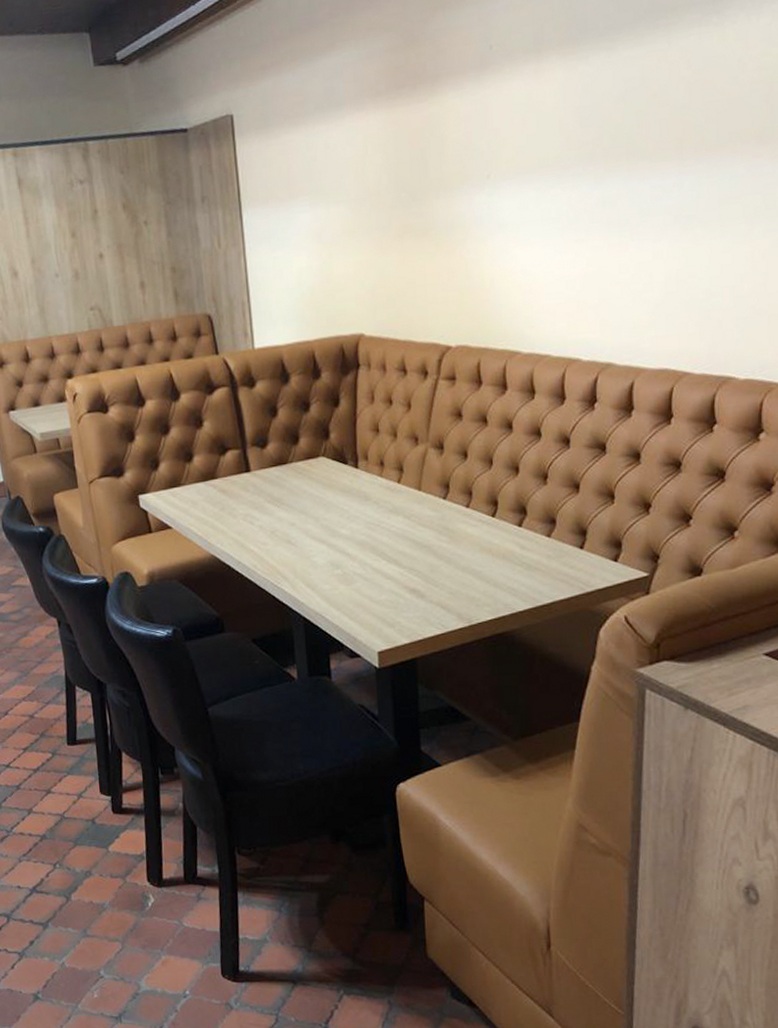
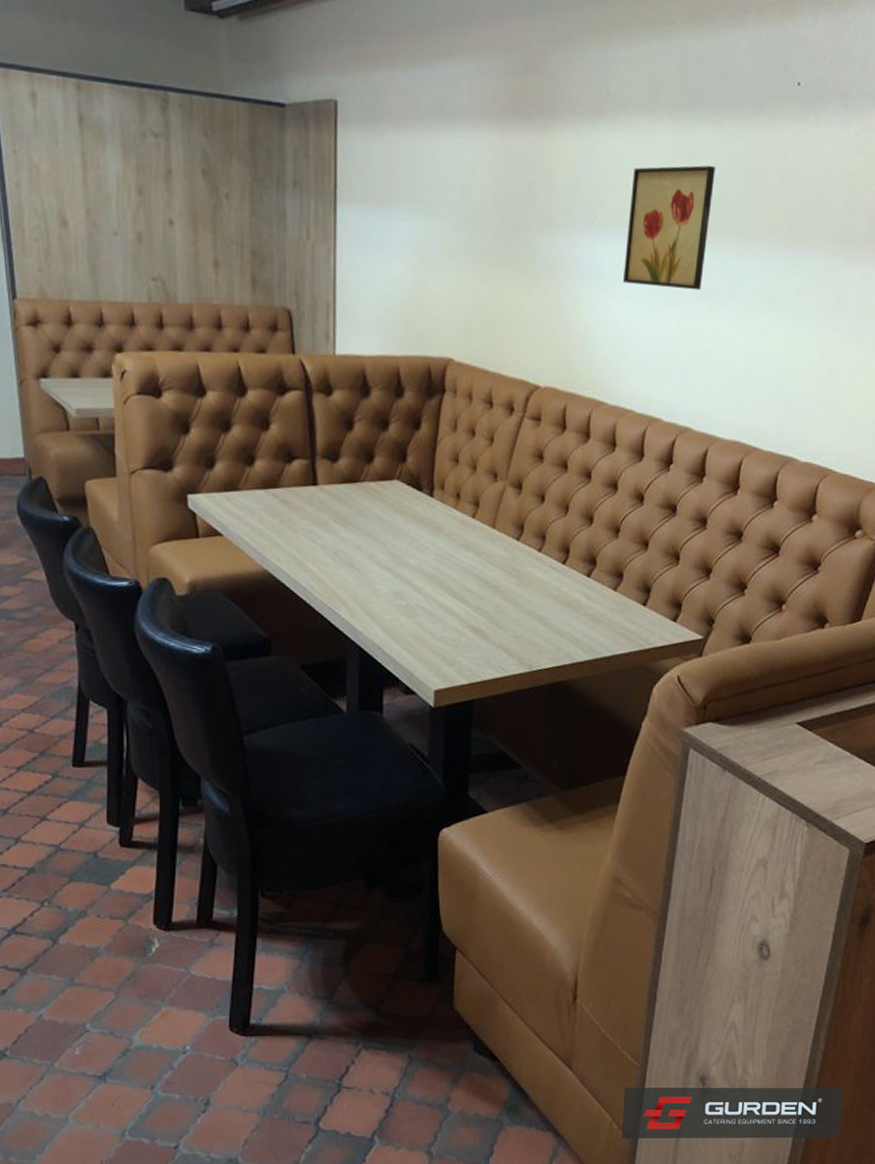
wall art: none [524,93,613,230] -> present [623,165,715,291]

